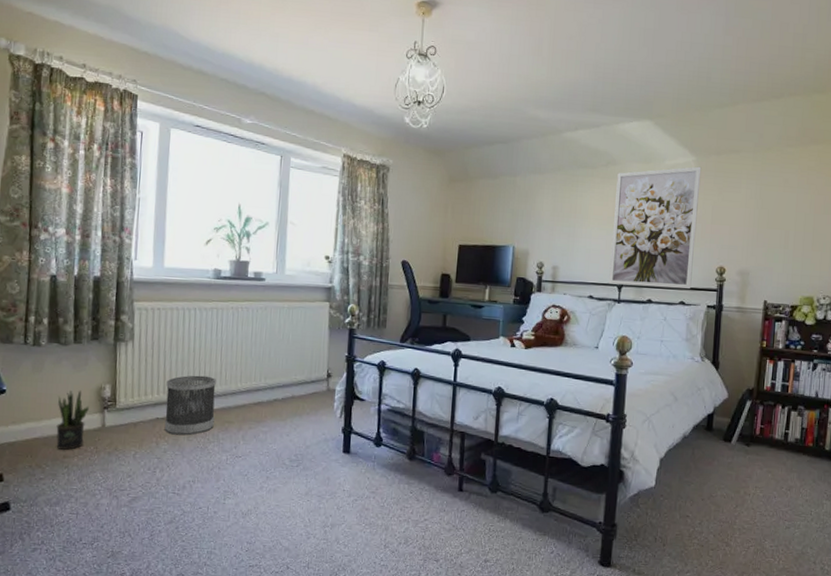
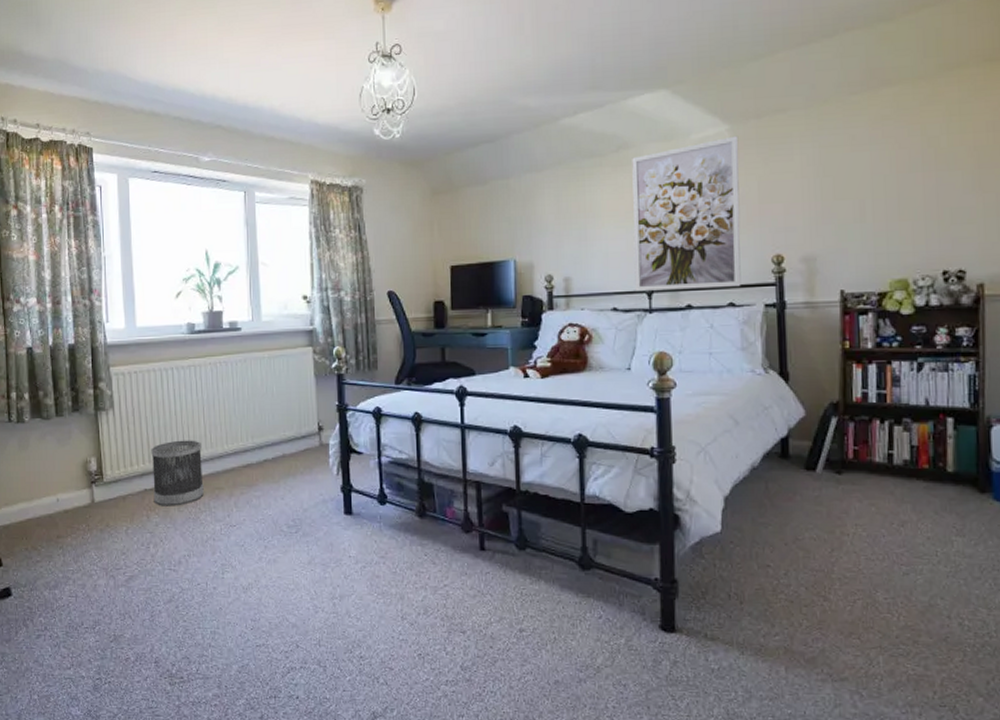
potted plant: present [56,390,89,450] -> none [45,465,77,529]

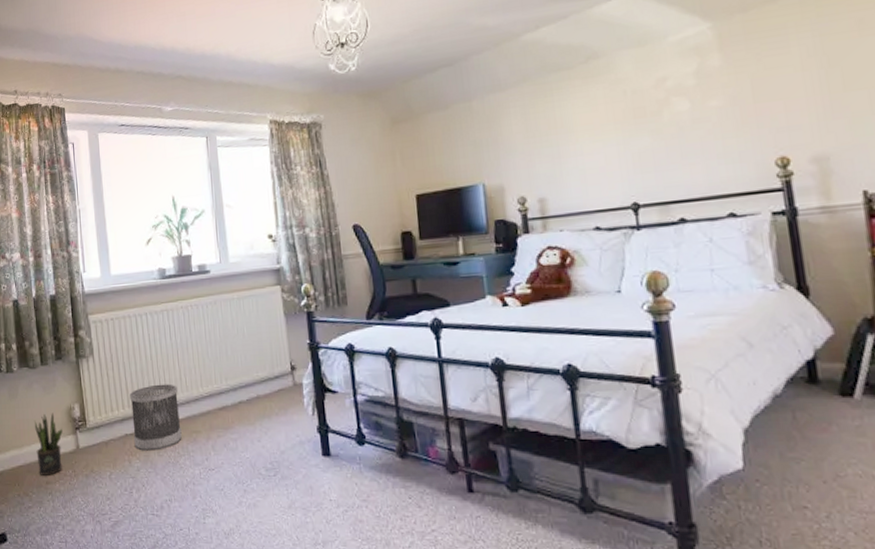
potted plant: none [45,465,77,529] -> present [33,413,63,476]
wall art: present [632,135,741,291] -> none [603,33,742,208]

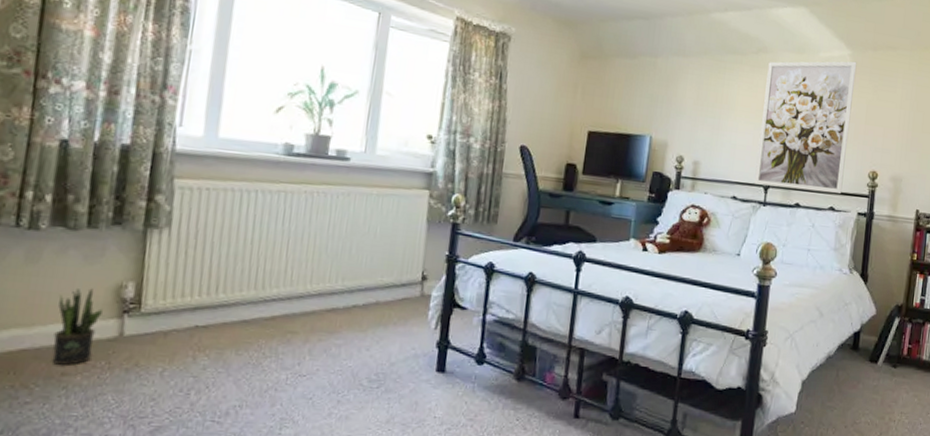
wastebasket: present [130,383,182,451] -> none [205,273,279,349]
wall art: none [603,33,742,208] -> present [754,61,857,193]

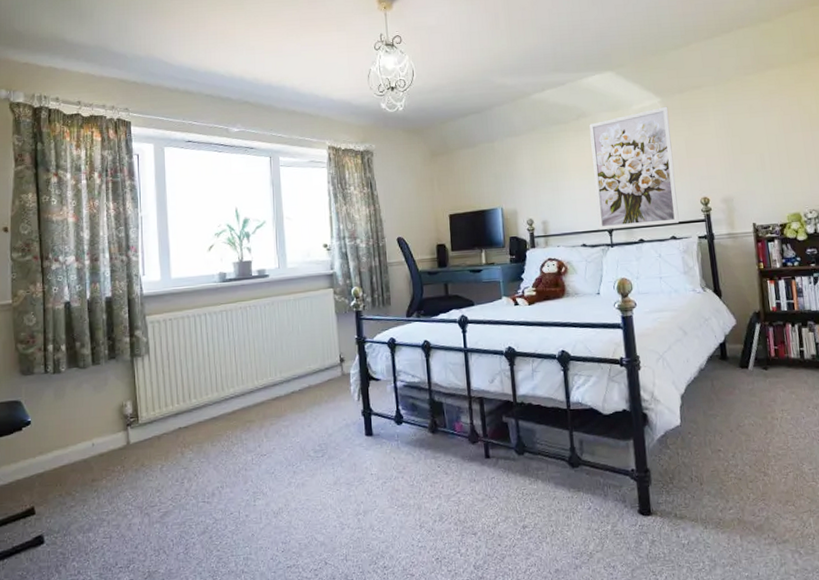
potted plant: present [51,288,103,365] -> none [81,411,112,474]

